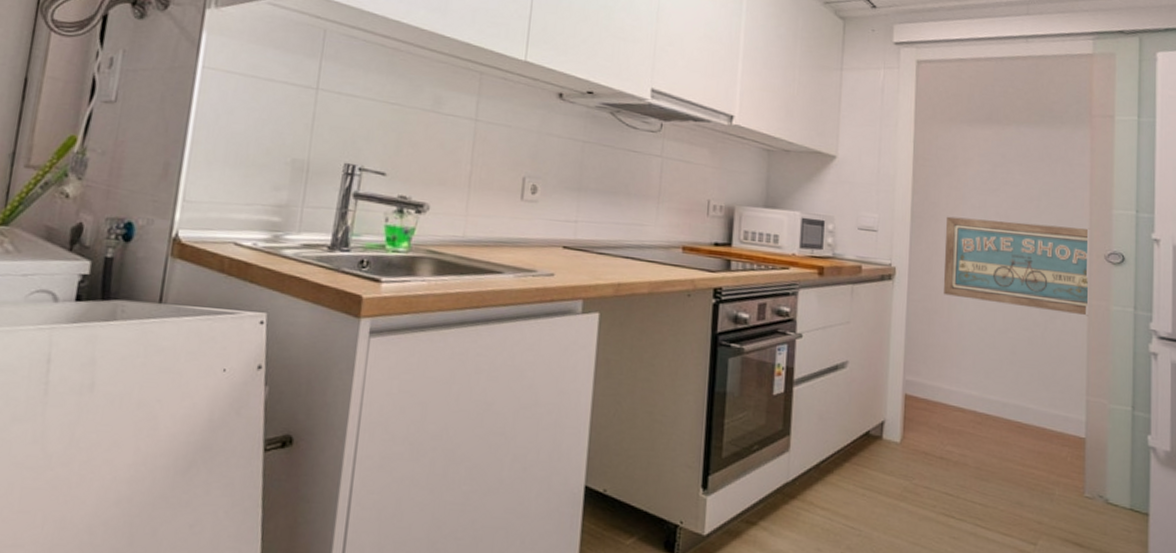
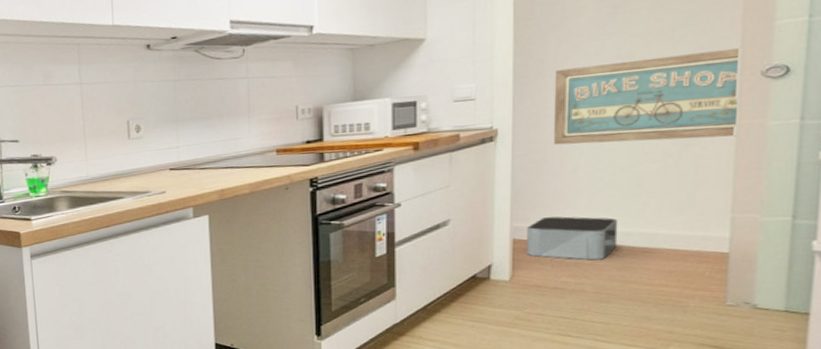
storage bin: none [917,373,996,431] -> present [527,216,618,261]

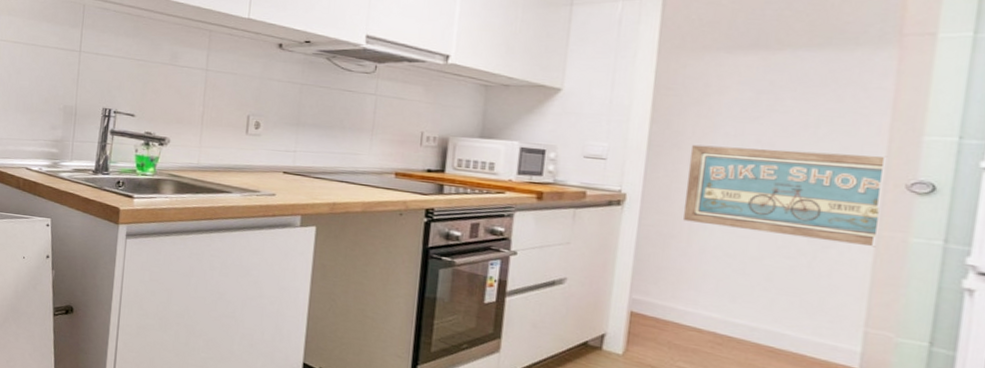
storage bin: present [527,216,618,261] -> none [643,294,744,351]

